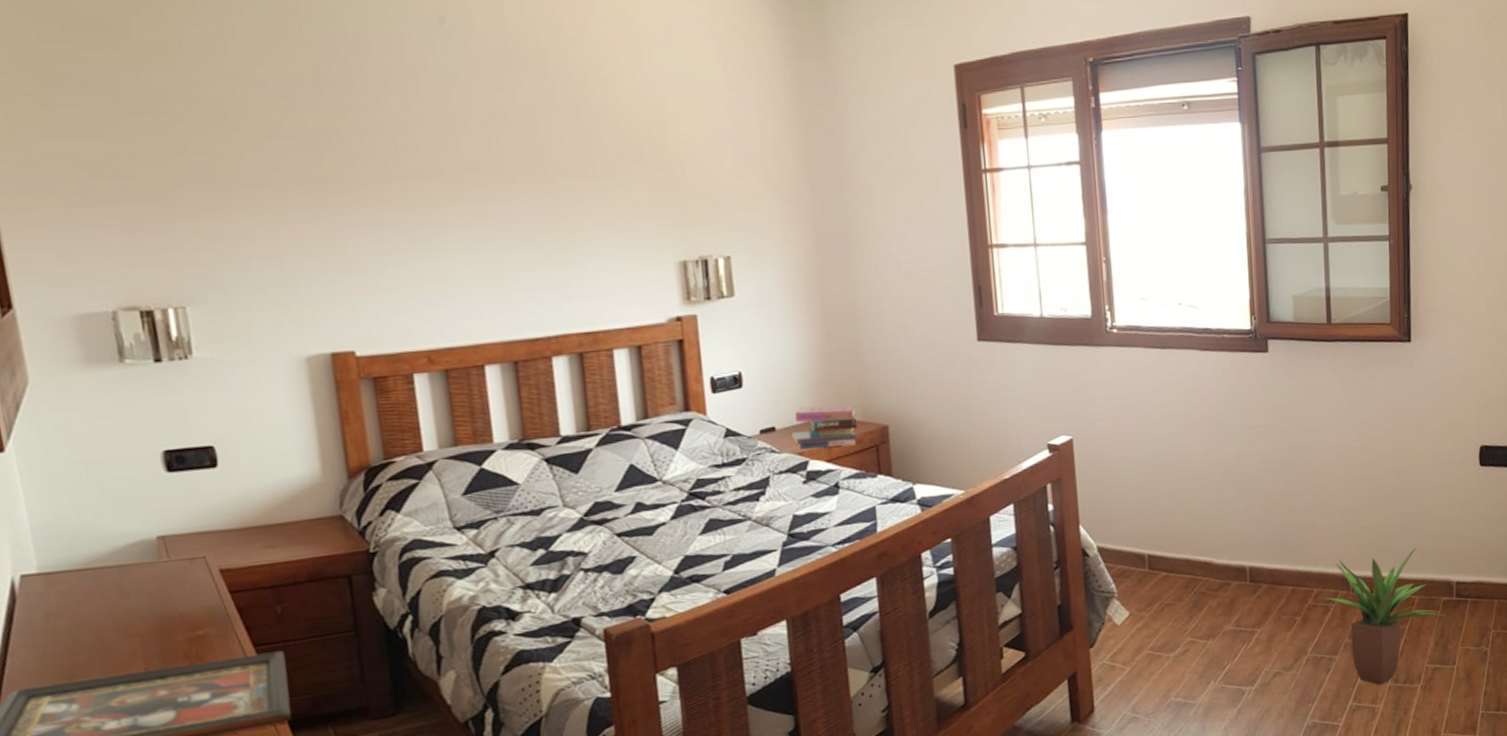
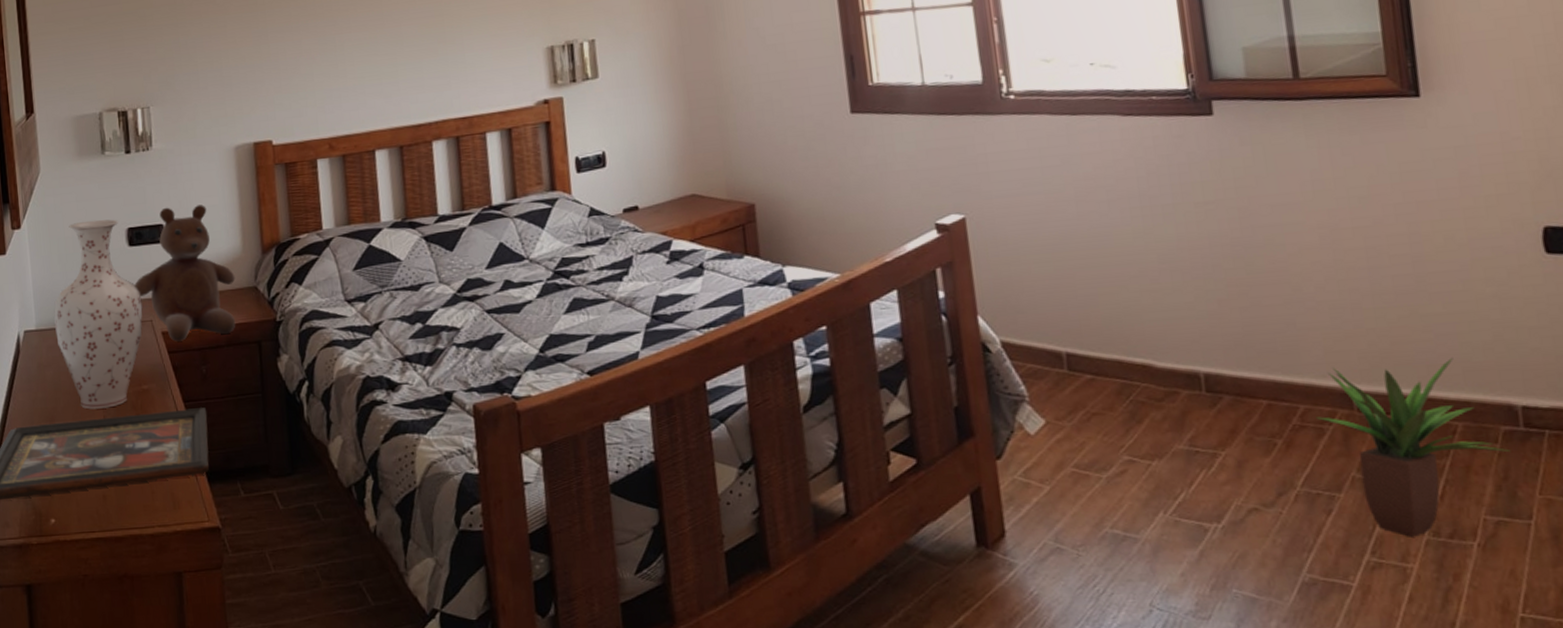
vase: none [63,440,193,662] -> present [53,219,143,410]
teddy bear: none [178,423,318,580] -> present [134,204,236,342]
books: present [791,405,858,449] -> none [654,183,723,228]

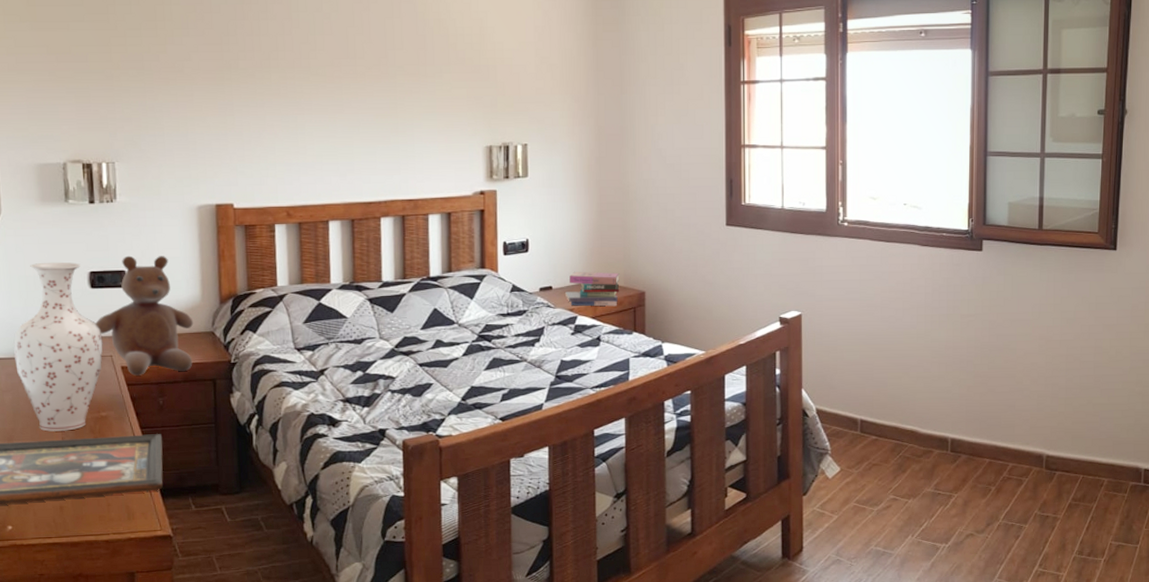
books: none [654,183,723,228] -> present [564,271,620,307]
potted plant: present [1316,358,1511,537] -> none [1018,435,1133,555]

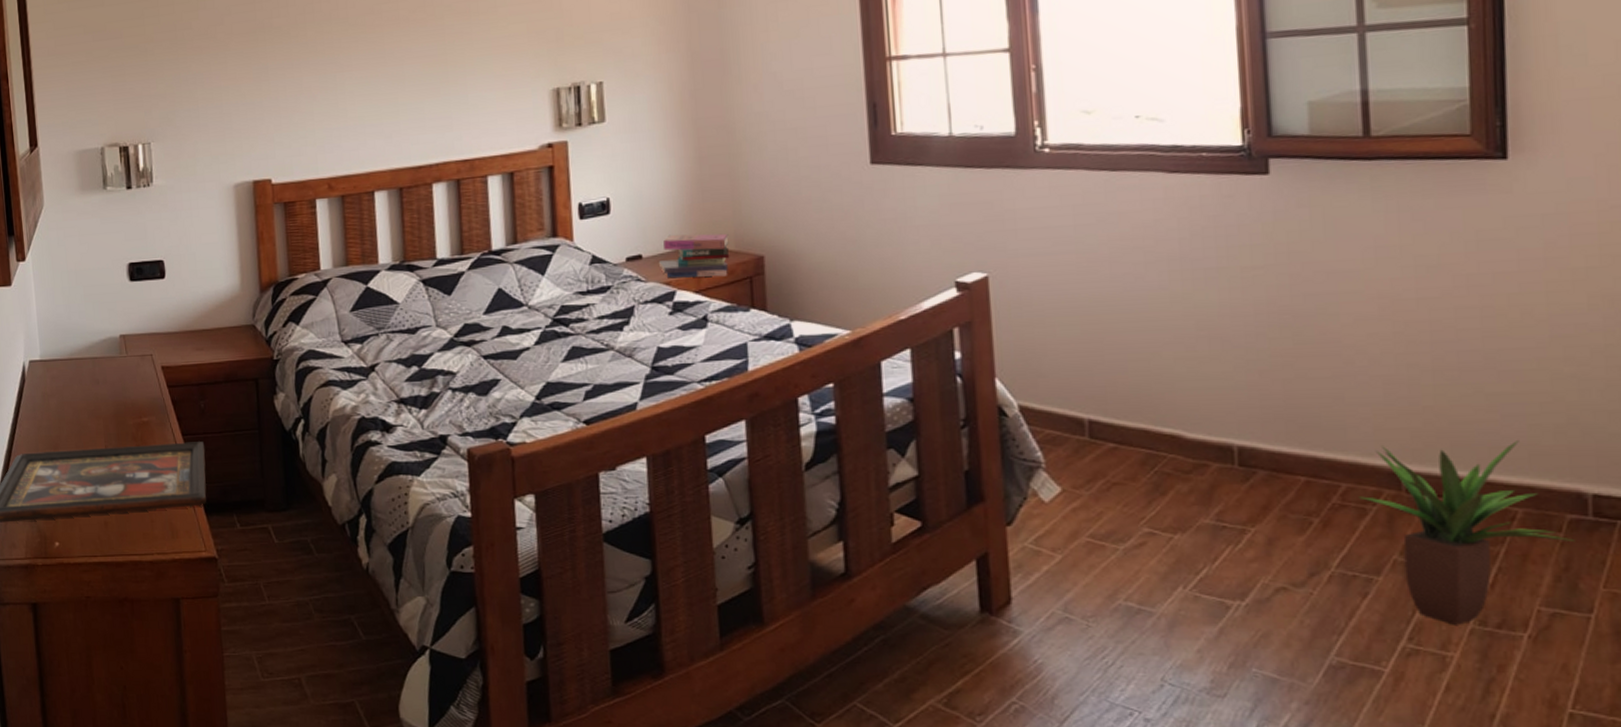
vase: present [13,262,103,432] -> none [57,254,143,439]
teddy bear: present [95,255,194,376] -> none [135,242,234,376]
potted plant: none [1018,435,1133,555] -> present [1358,441,1576,625]

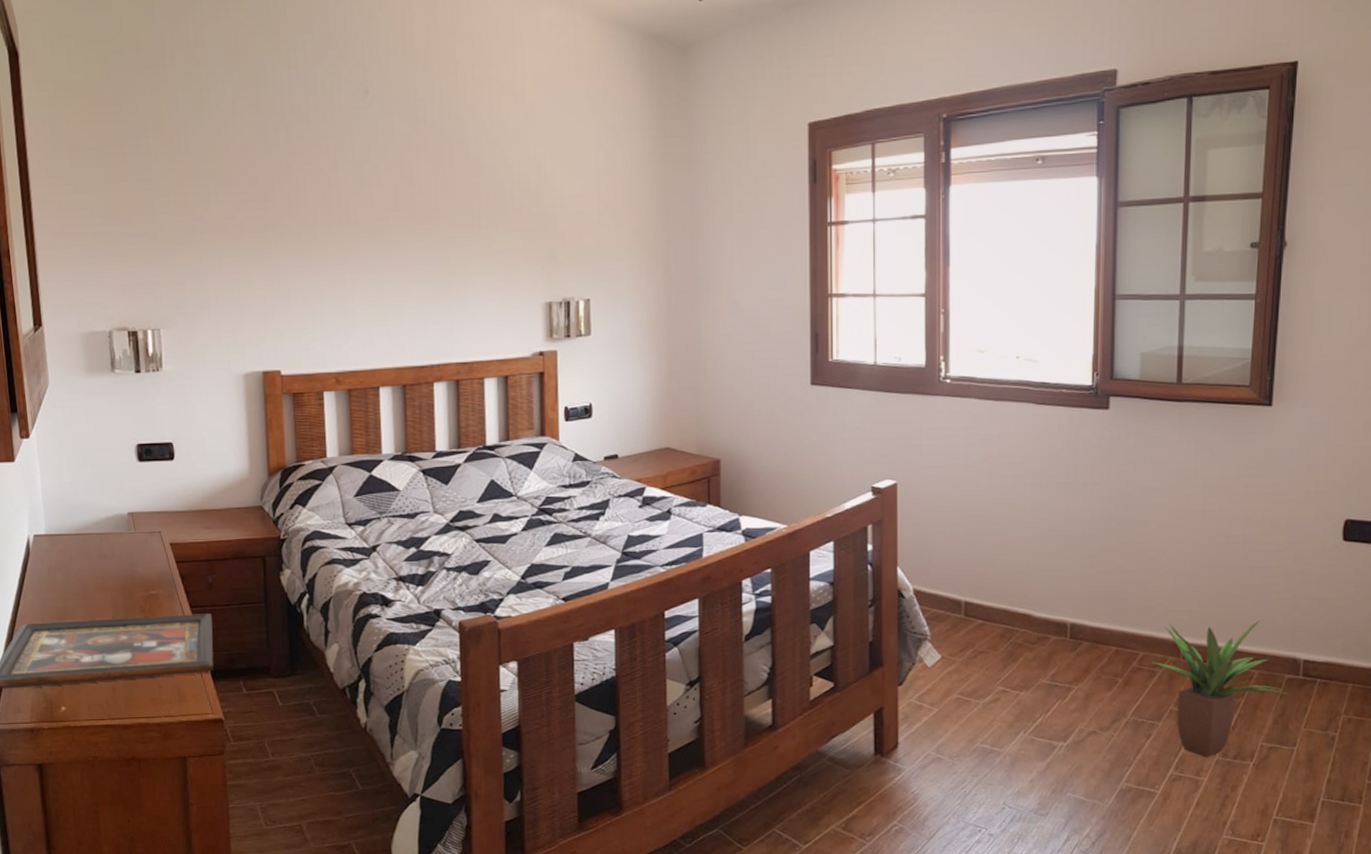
books: present [658,233,730,278] -> none [631,438,692,477]

